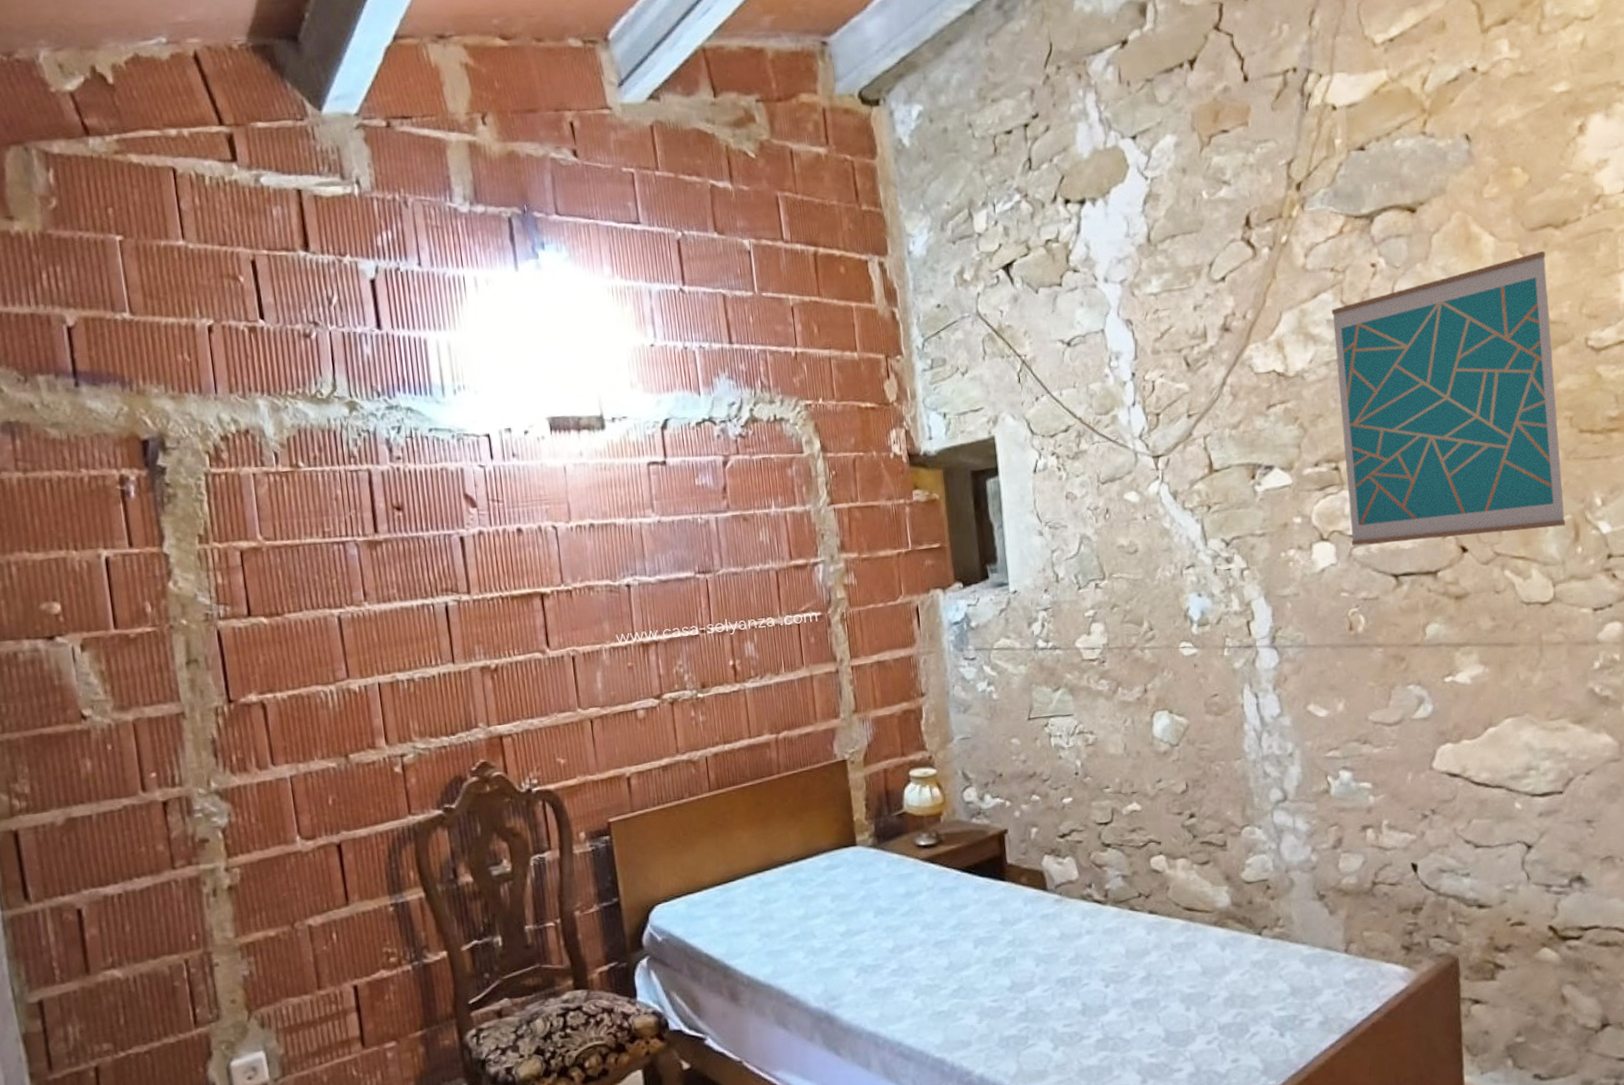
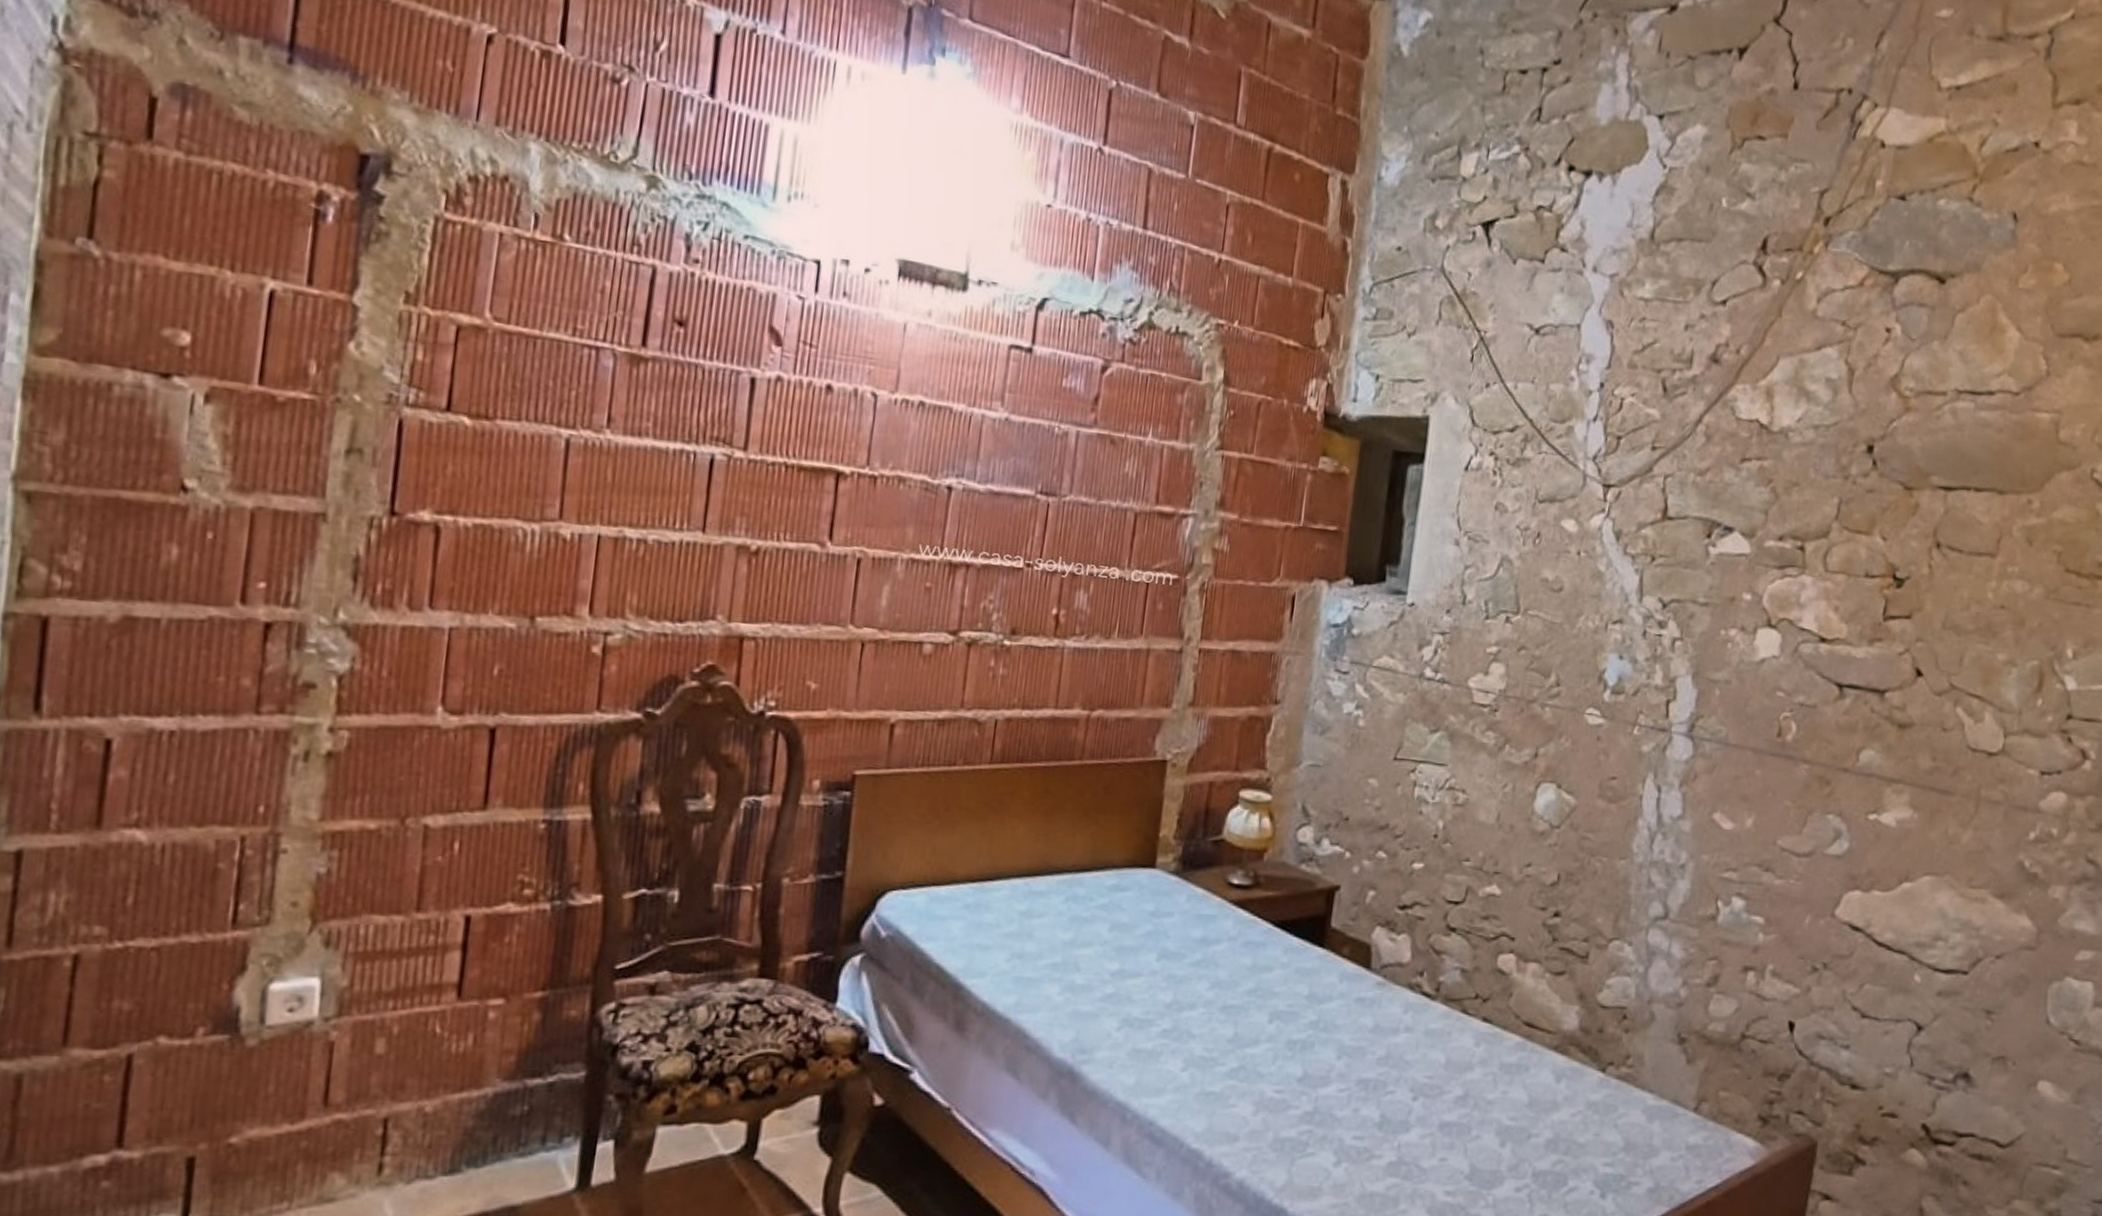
wall art: present [1331,250,1566,546] -> none [1800,361,2070,672]

